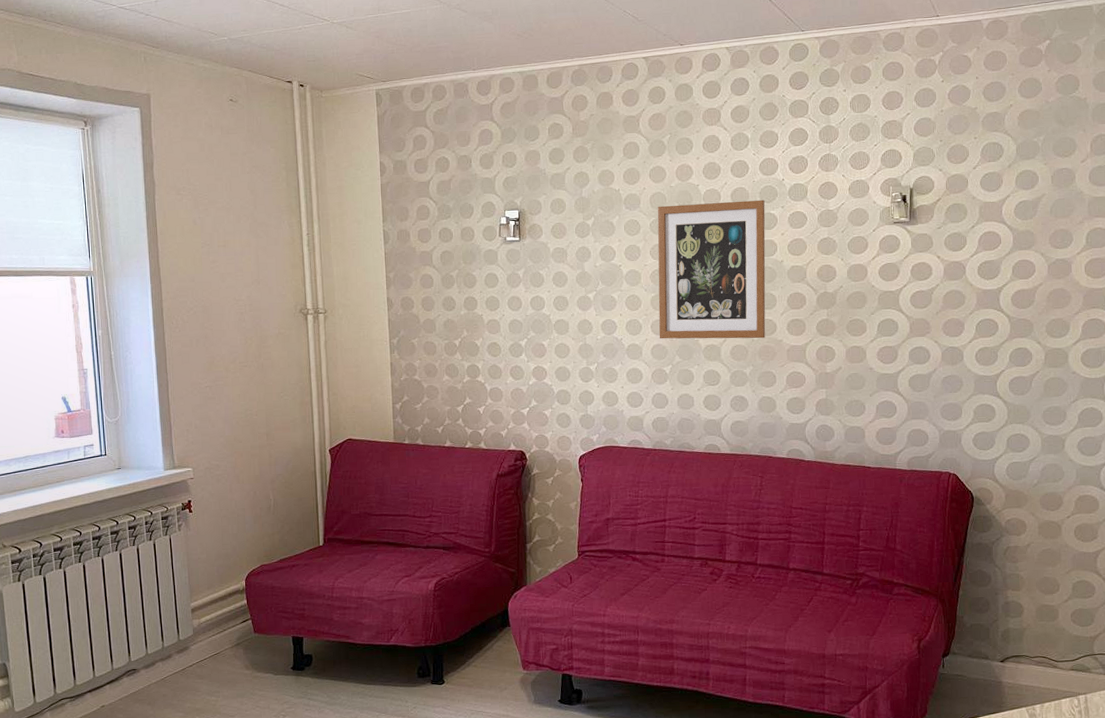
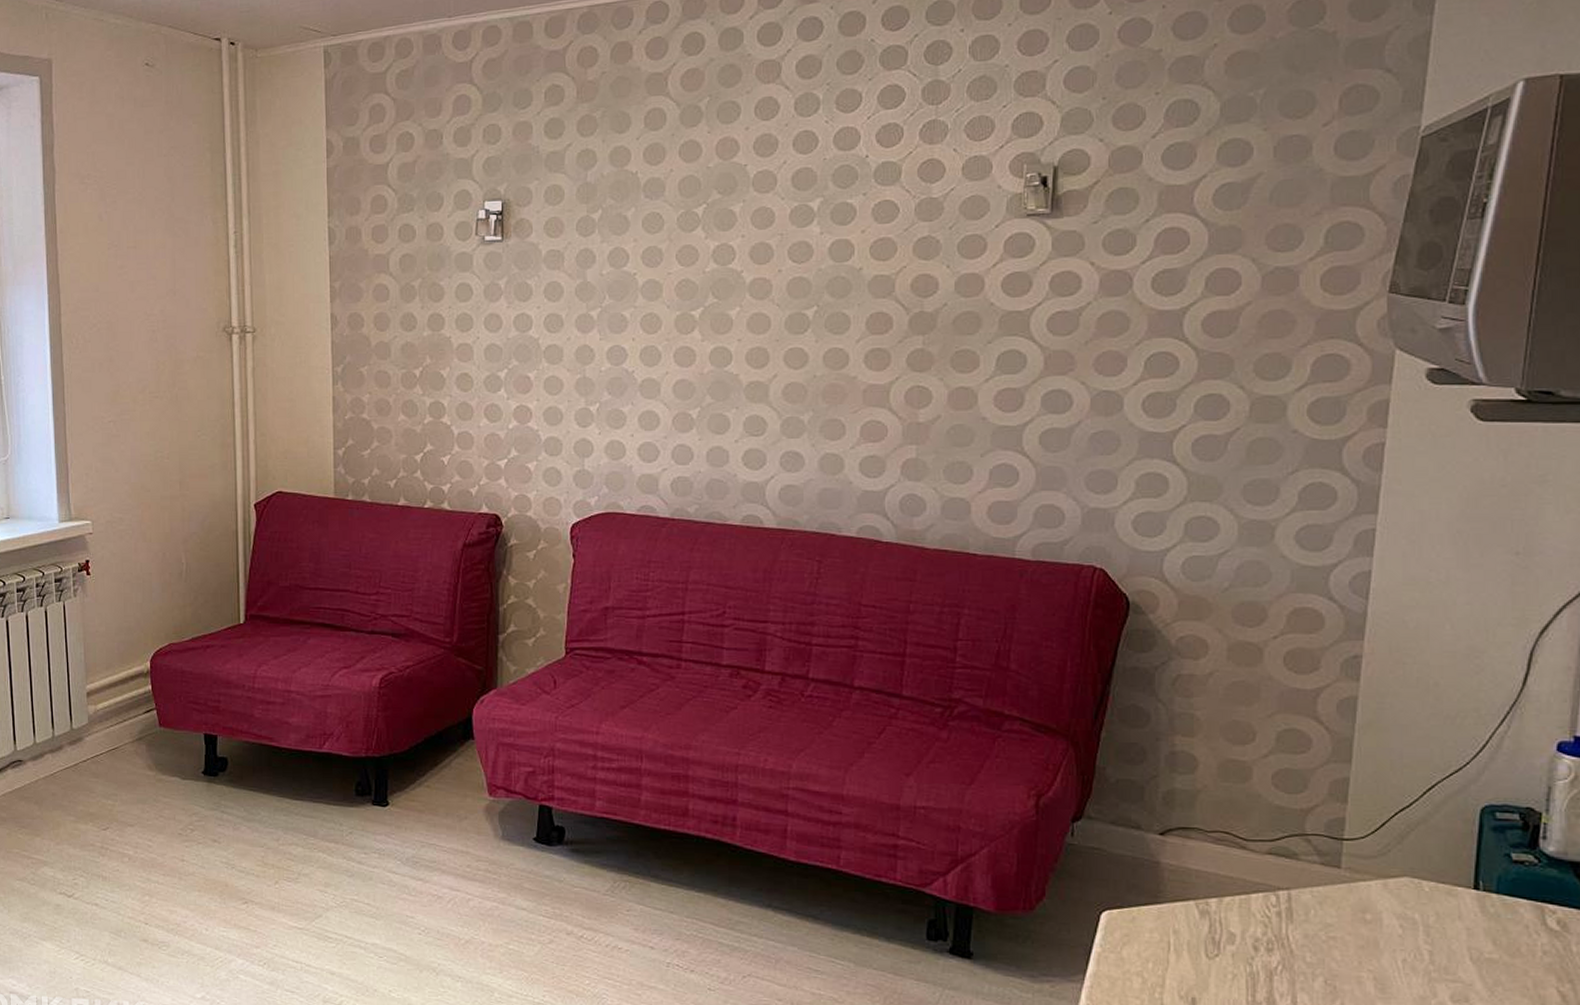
wall art: present [657,200,766,339] -> none [684,184,839,374]

